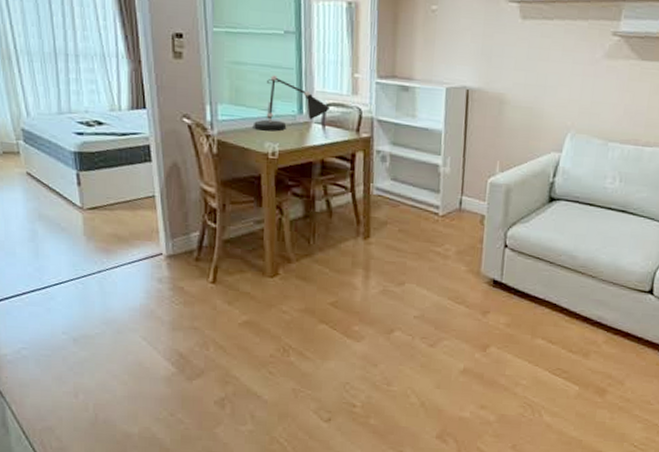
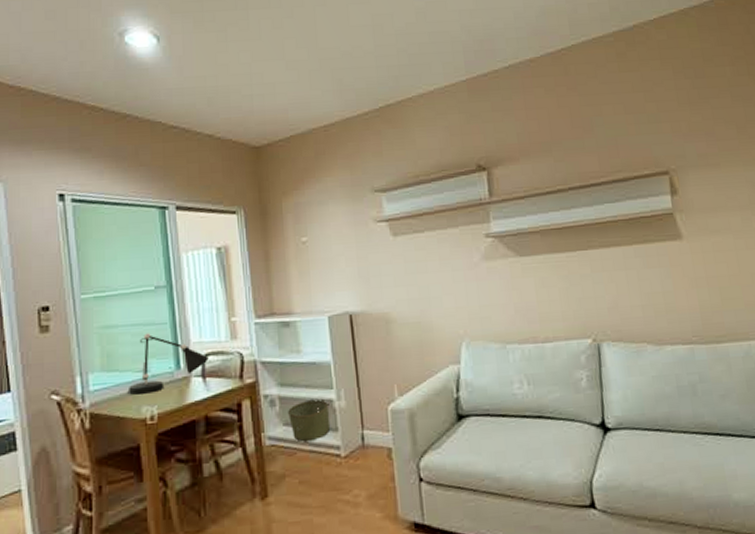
basket: none [396,162,434,198] -> present [288,398,330,442]

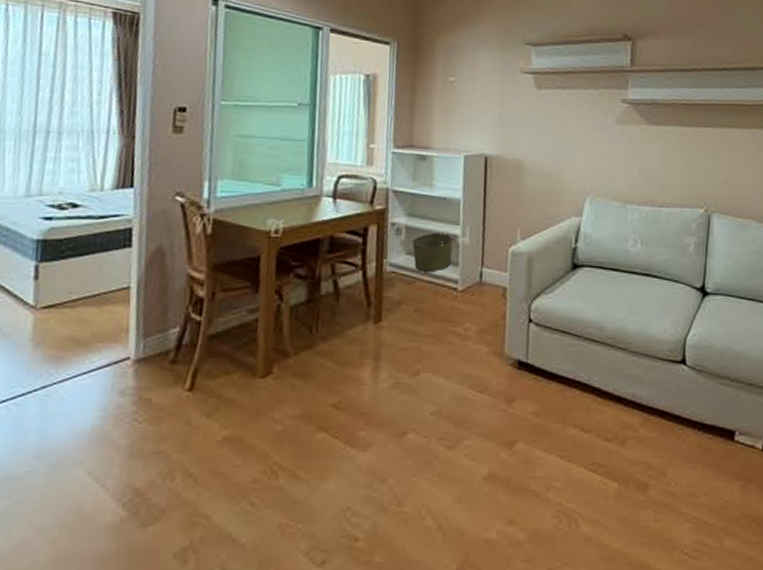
desk lamp: present [127,333,209,395] -> none [255,148,342,207]

